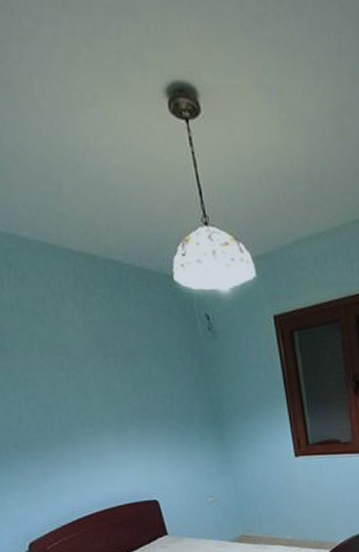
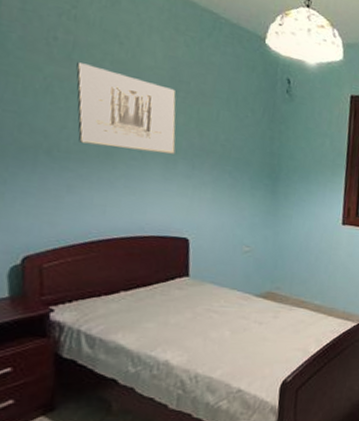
wall art: none [11,351,122,430] -> present [76,62,176,154]

